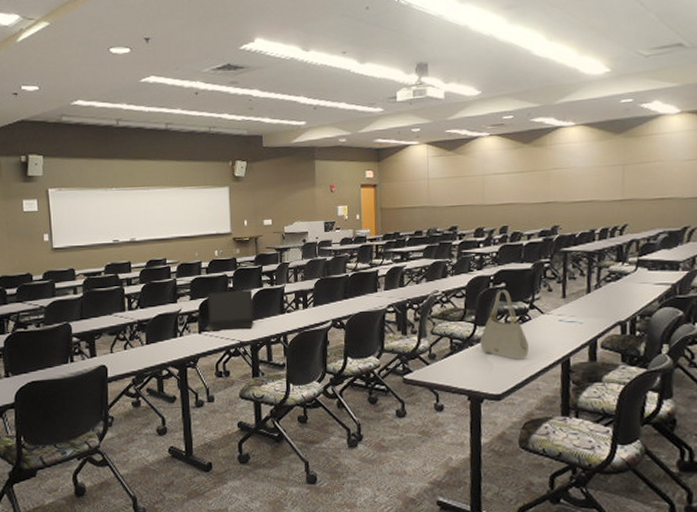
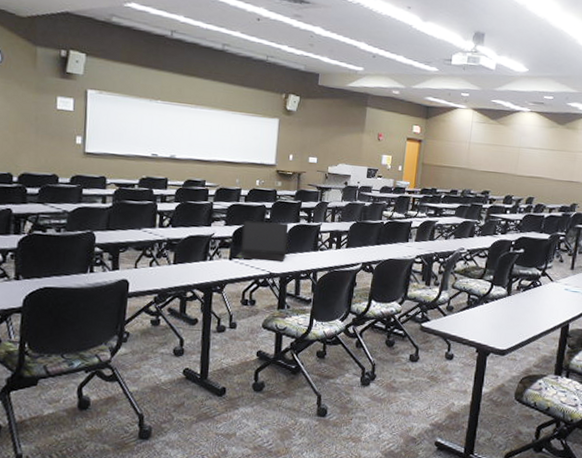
handbag: present [480,289,529,360] -> none [494,255,536,321]

